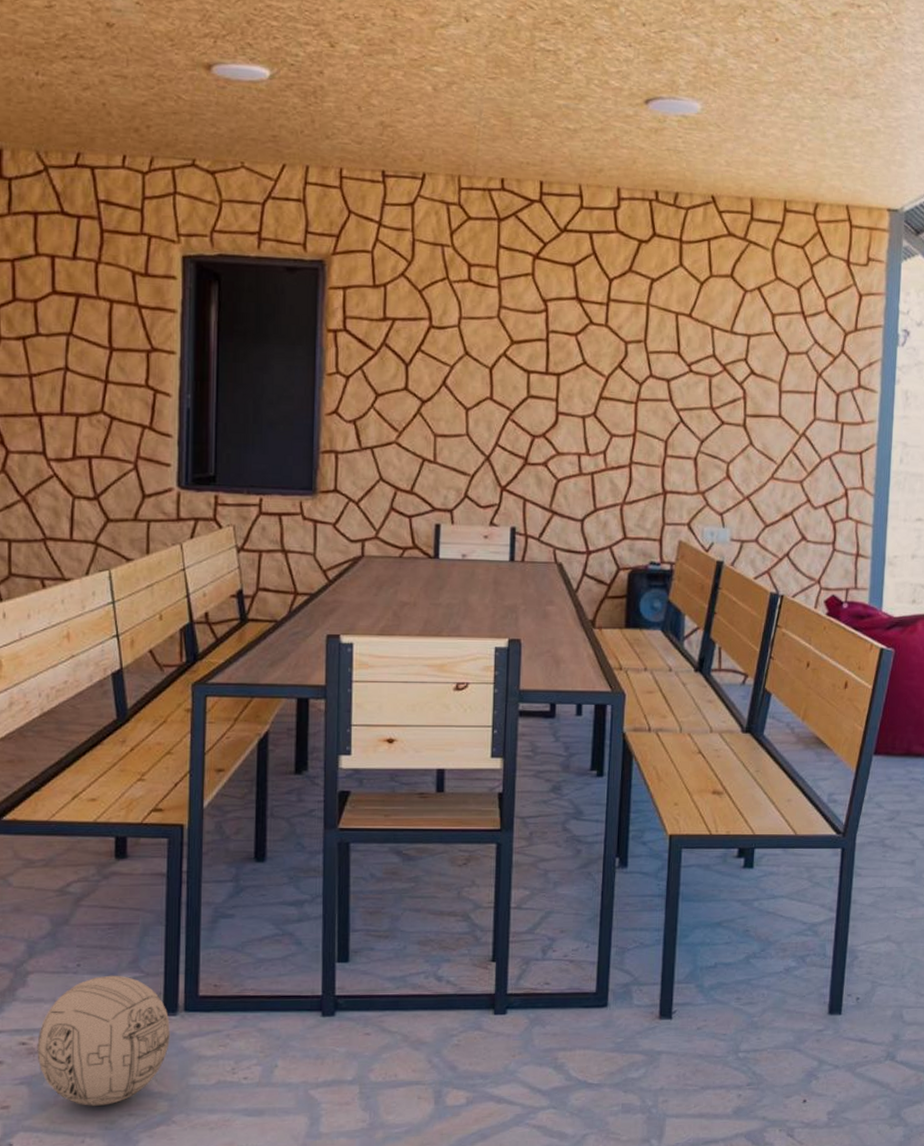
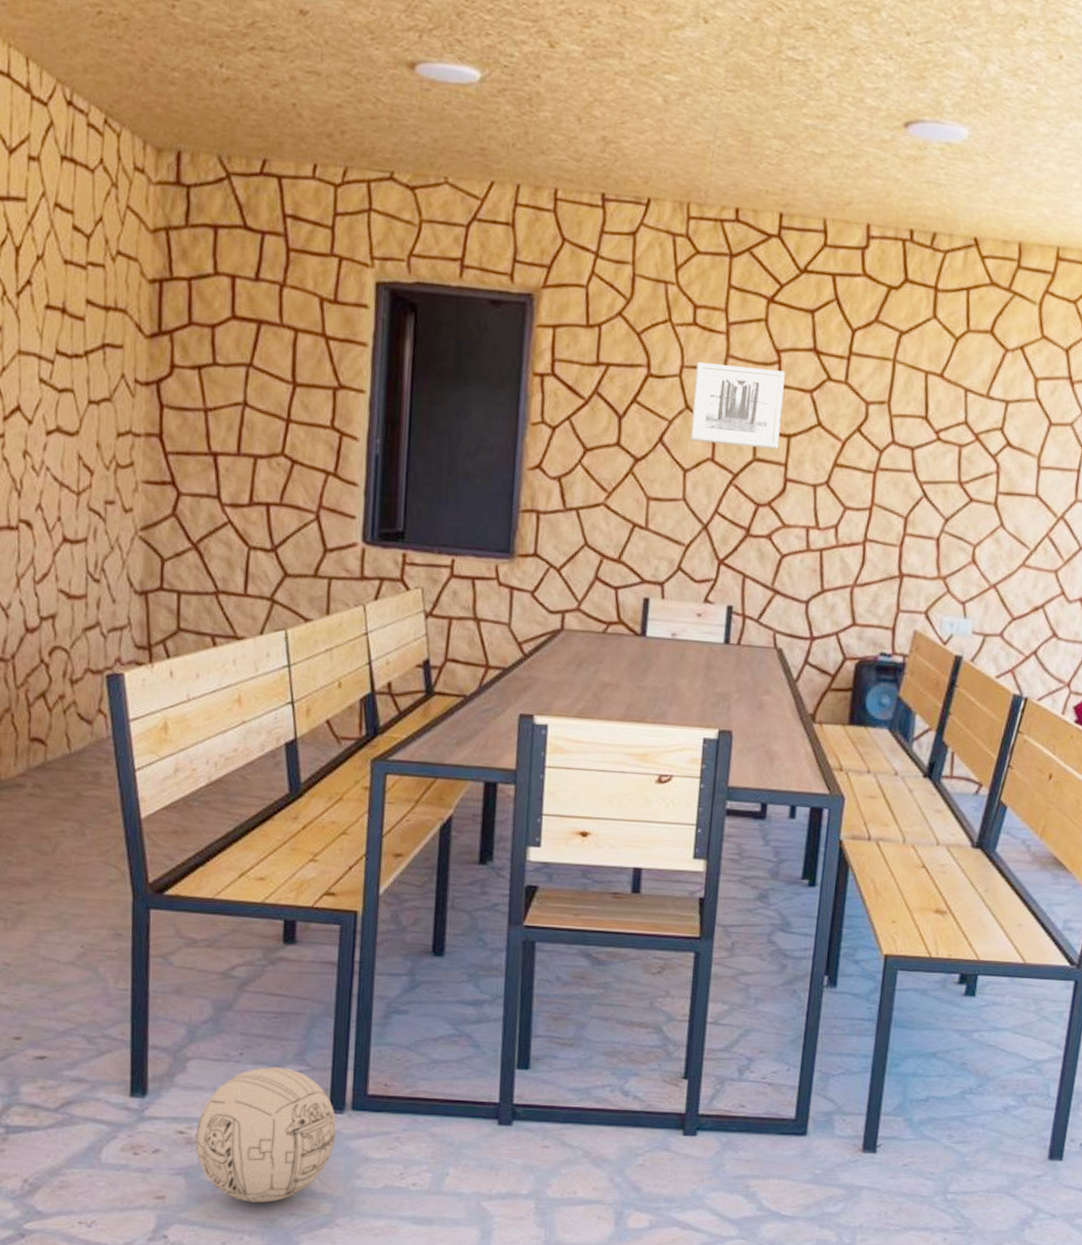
wall art: none [470,313,552,386] -> present [690,361,785,449]

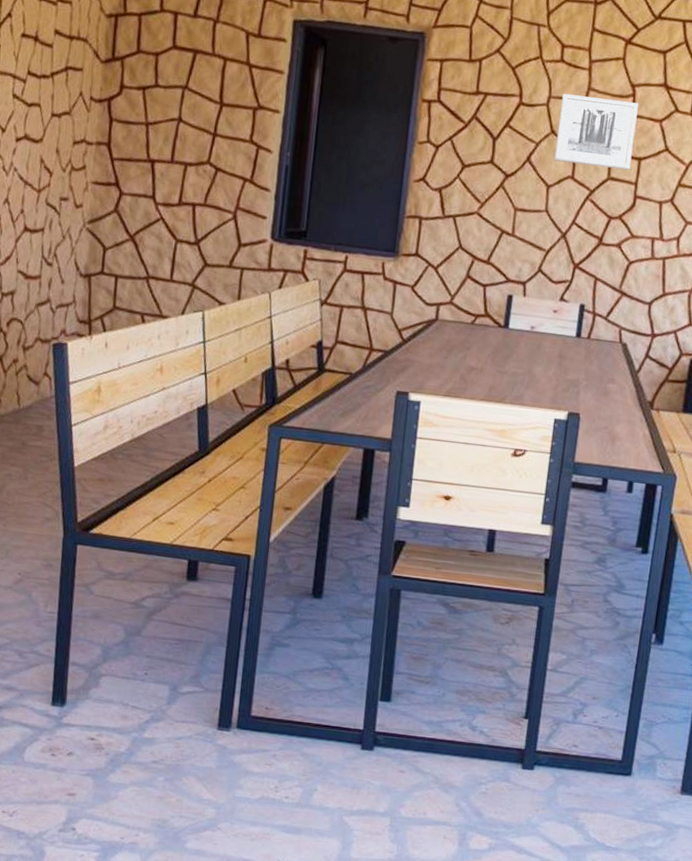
ball: present [195,1066,336,1203] -> none [103,686,223,805]

